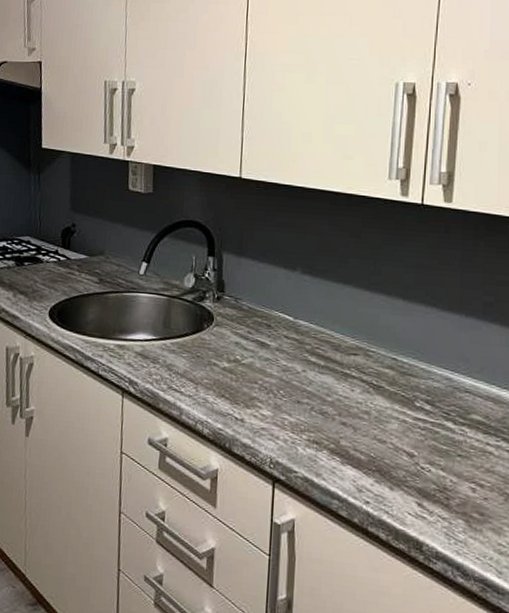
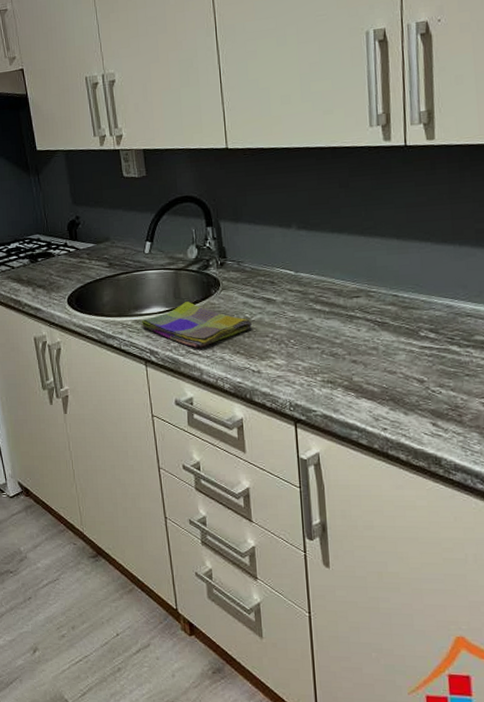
dish towel: none [123,332,241,385] -> present [140,301,252,348]

